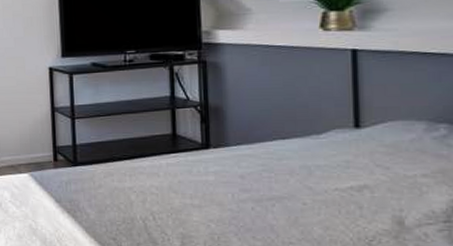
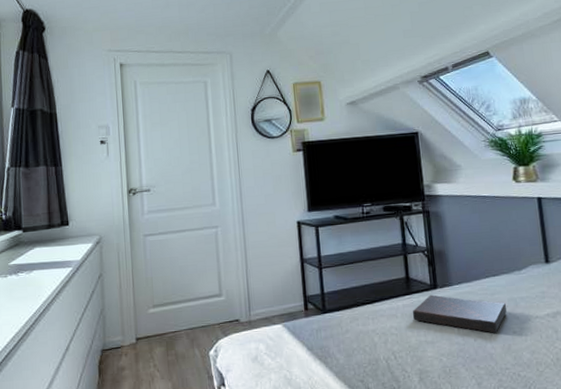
book: none [177,155,298,203] -> present [412,294,507,333]

